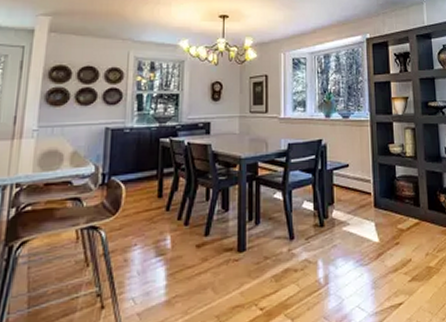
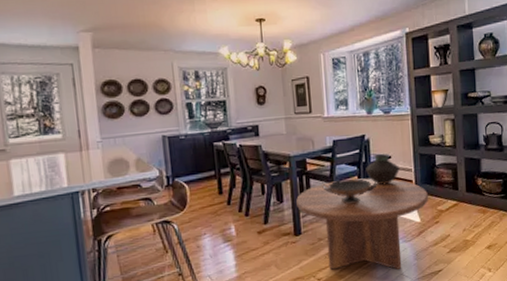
coffee table: none [243,187,389,300] -> present [296,178,429,270]
decorative bowl: none [273,188,333,217] -> present [322,179,377,205]
vase: none [321,161,357,196] -> present [366,154,400,185]

